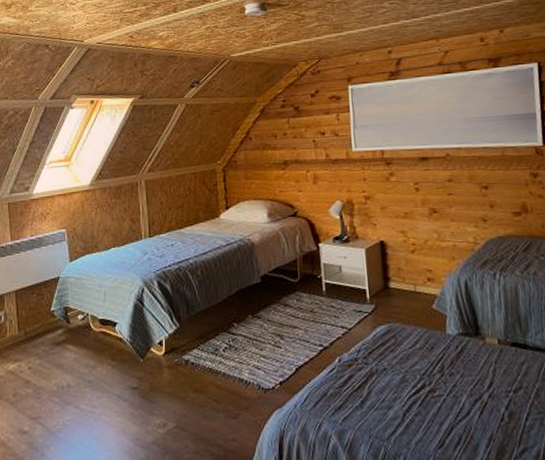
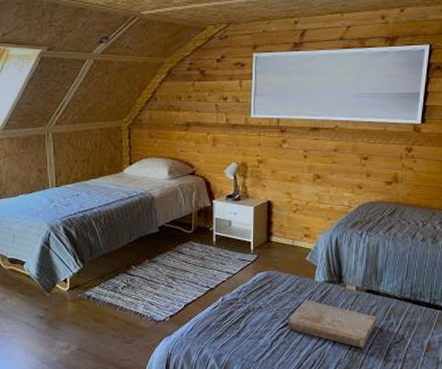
book: none [420,357,531,419] -> present [288,299,377,348]

